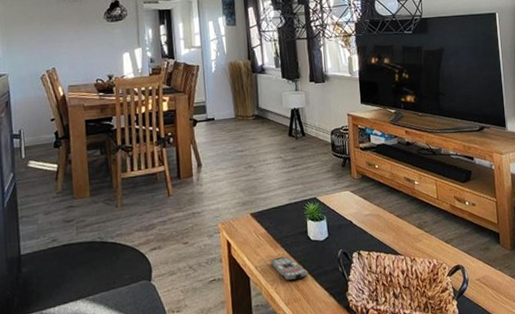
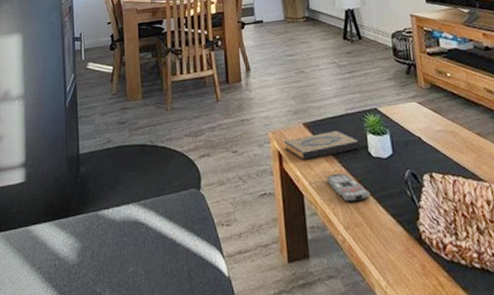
hardback book: none [233,219,301,247] -> present [284,131,360,160]

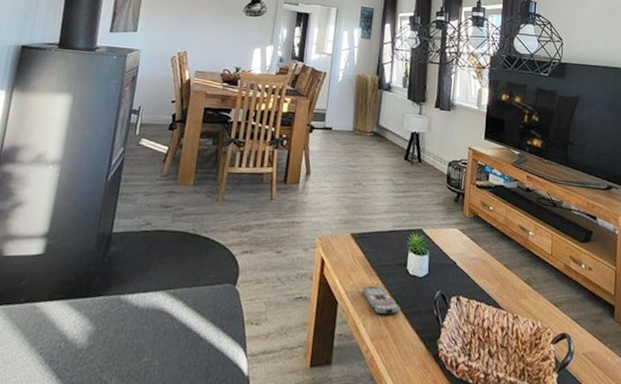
hardback book: present [284,131,360,160] -> none [329,245,400,270]

